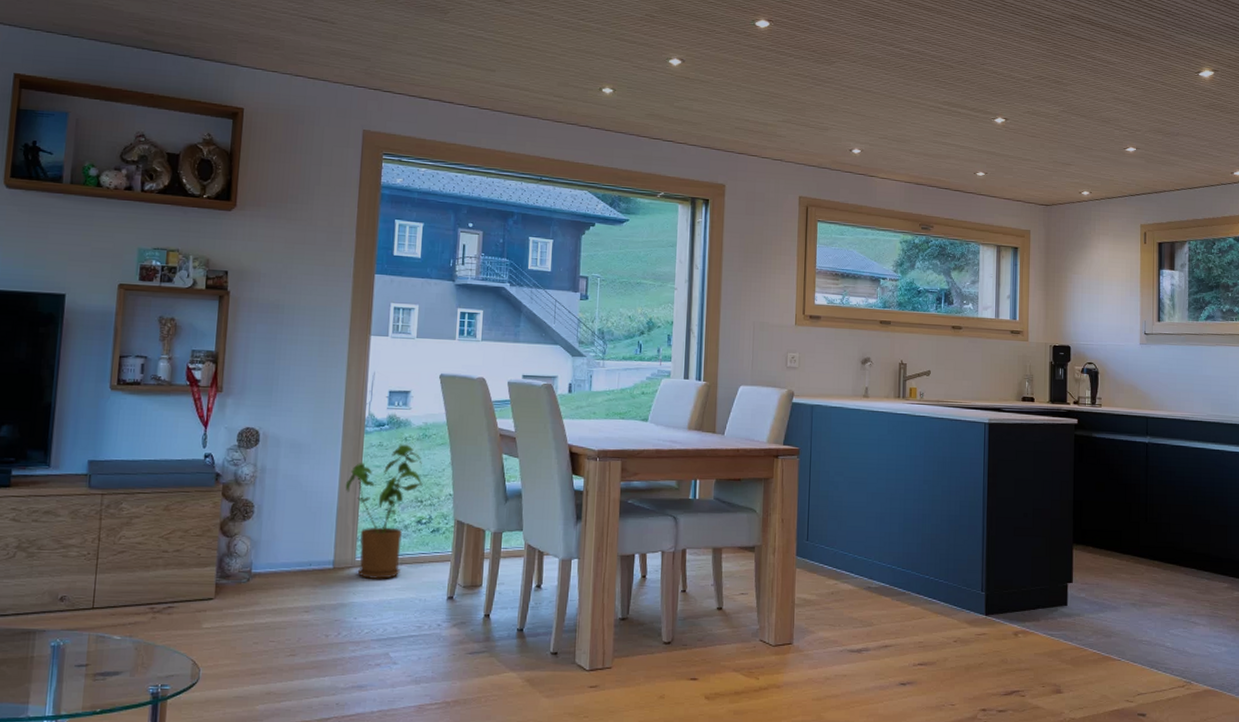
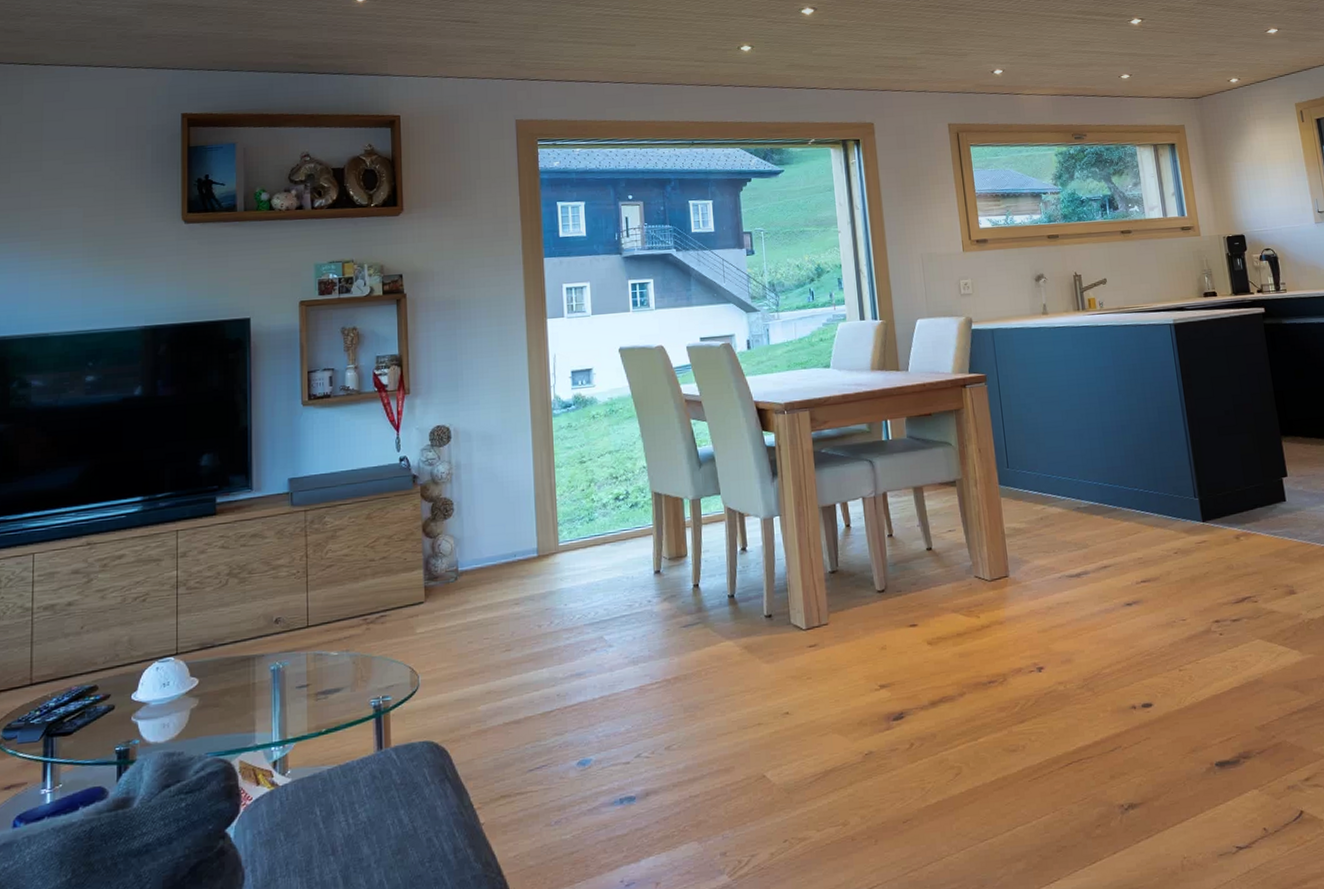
house plant: present [345,444,423,580] -> none [539,422,616,564]

